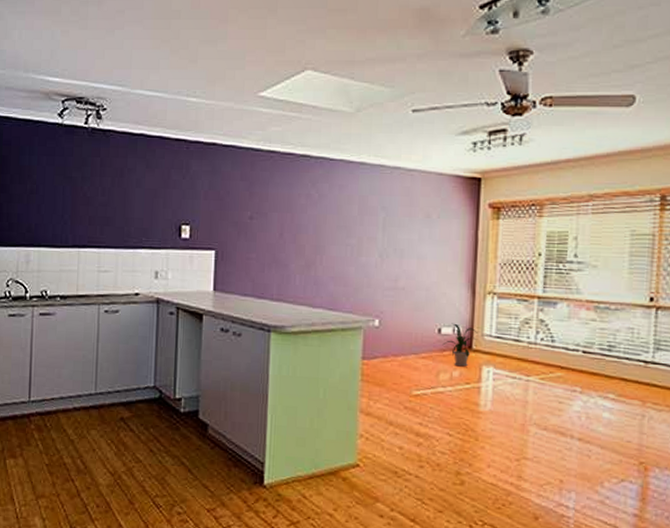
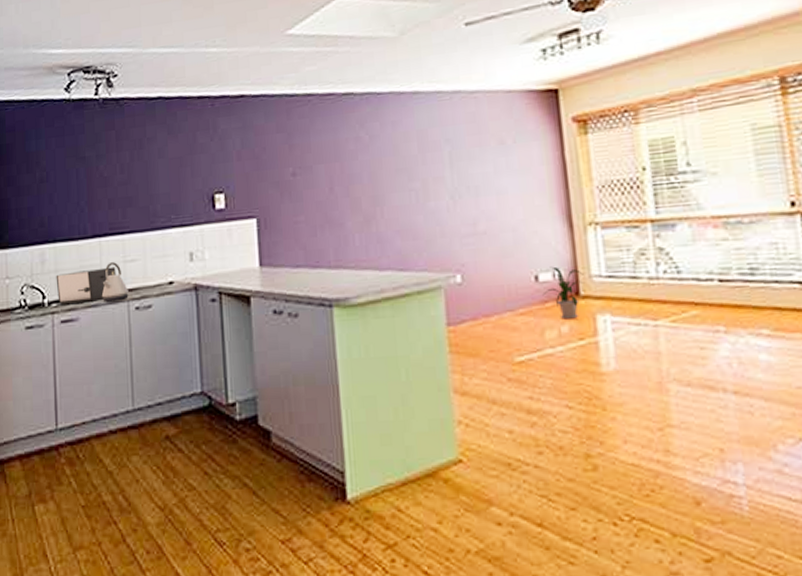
toaster: none [38,273,91,301] -> present [56,266,116,306]
kettle: none [76,270,100,304] -> present [101,262,129,303]

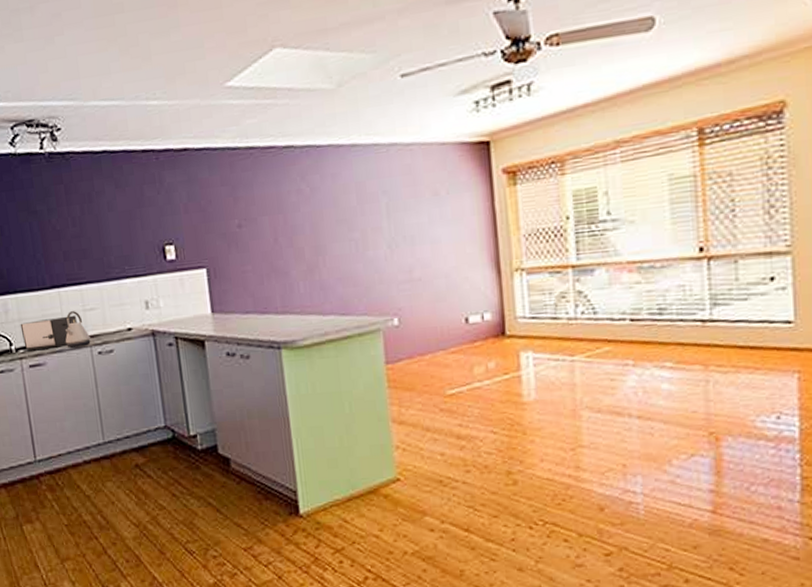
house plant: present [542,266,586,320] -> none [472,309,511,357]

